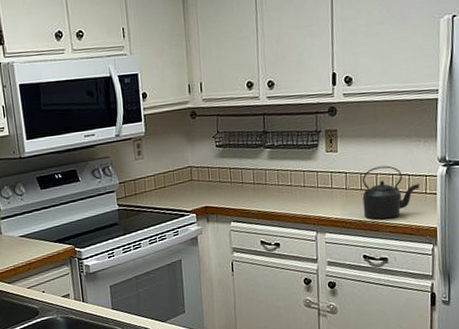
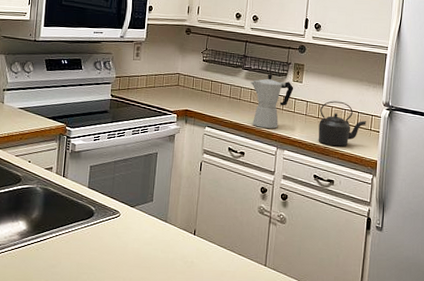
moka pot: none [275,148,328,213] -> present [250,74,294,129]

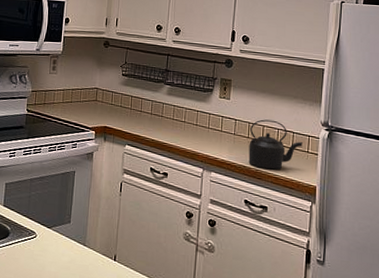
moka pot: present [250,74,294,129] -> none [172,89,221,149]

